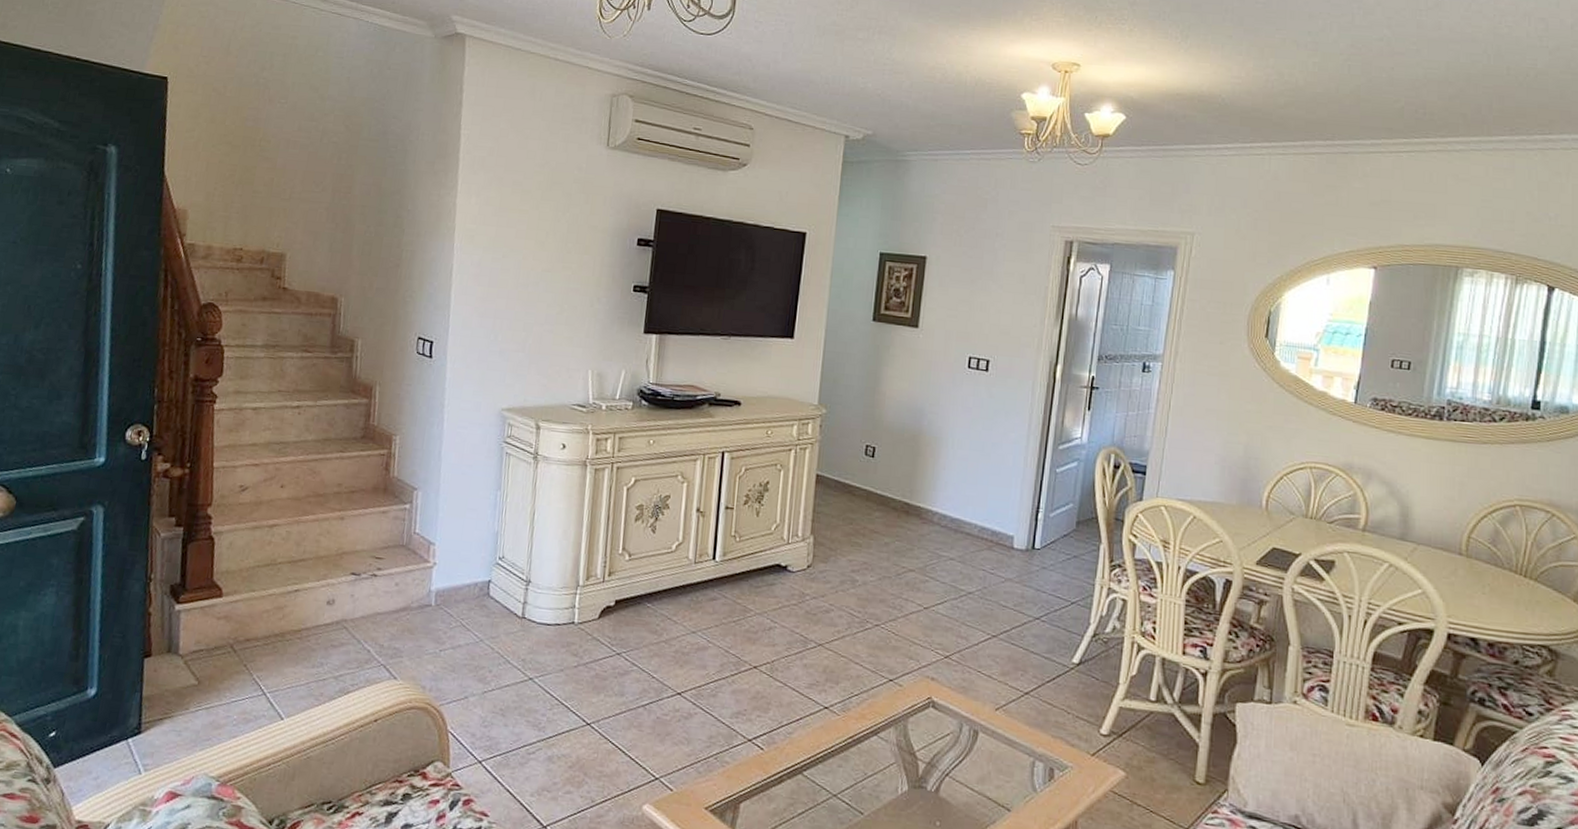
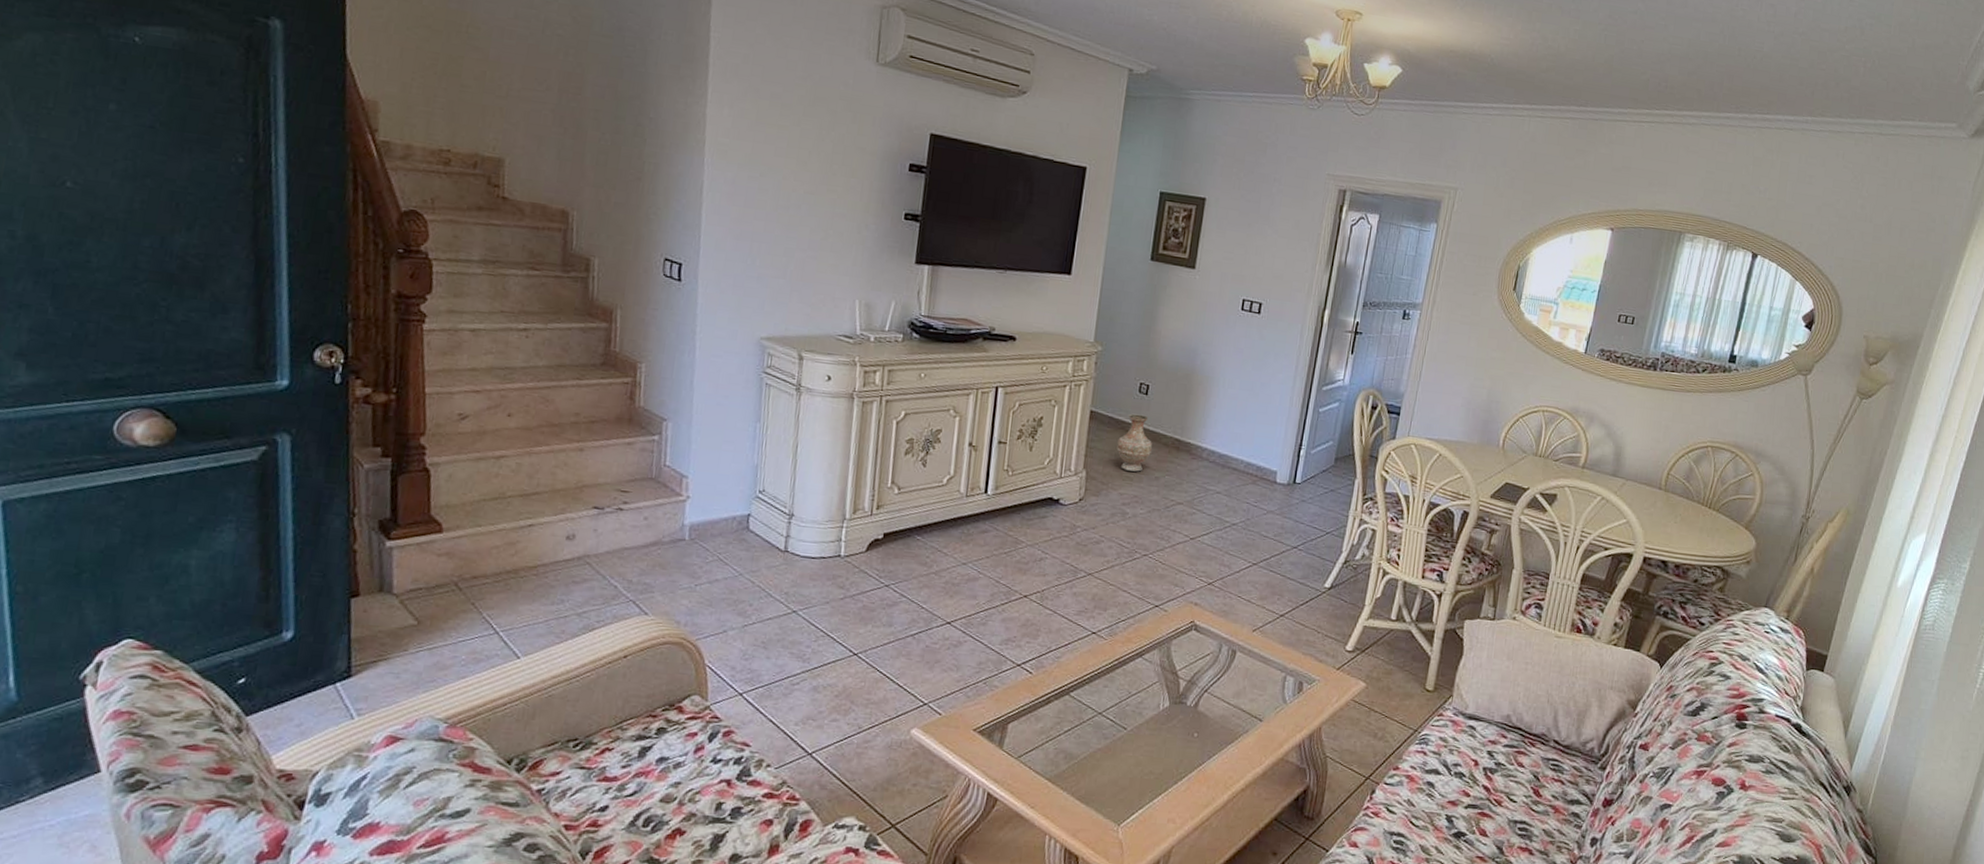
vase: none [844,476,880,537] -> present [1116,413,1152,472]

